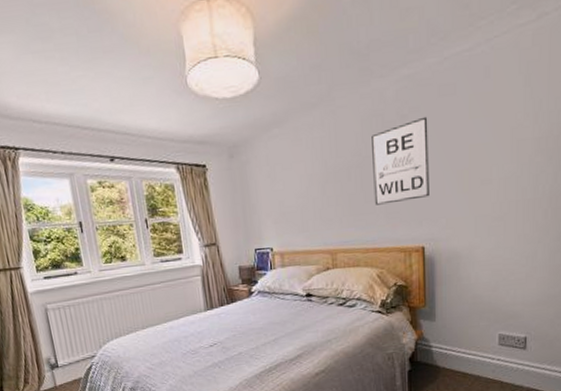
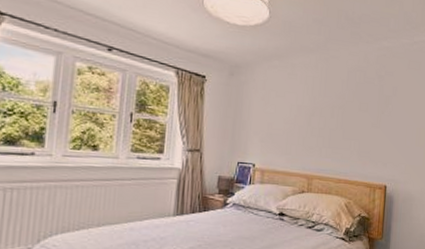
wall art: present [372,116,429,205] -> none [350,81,399,145]

